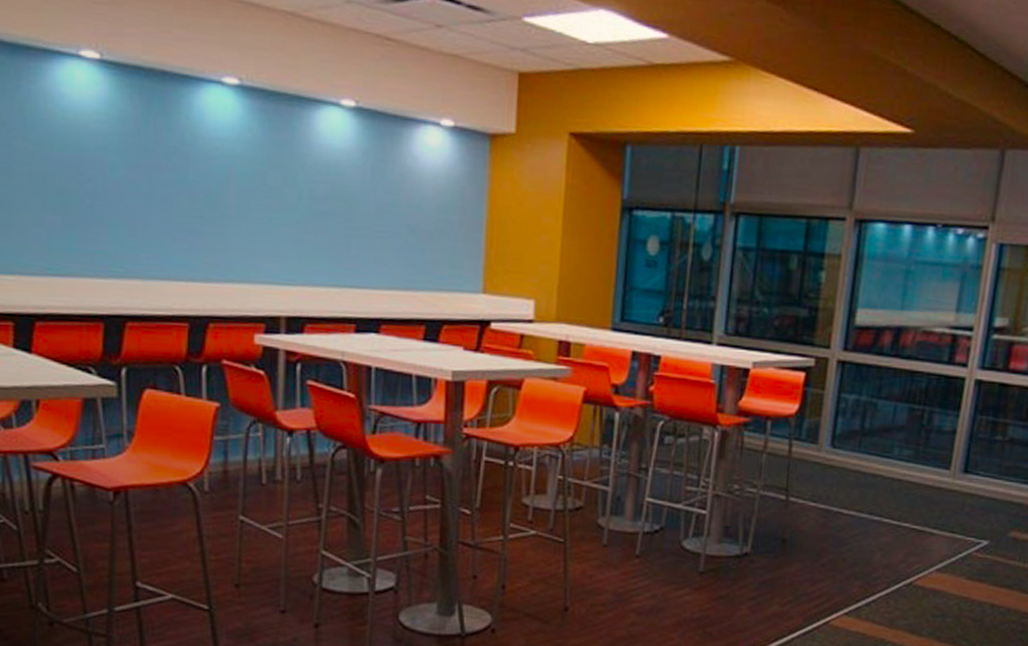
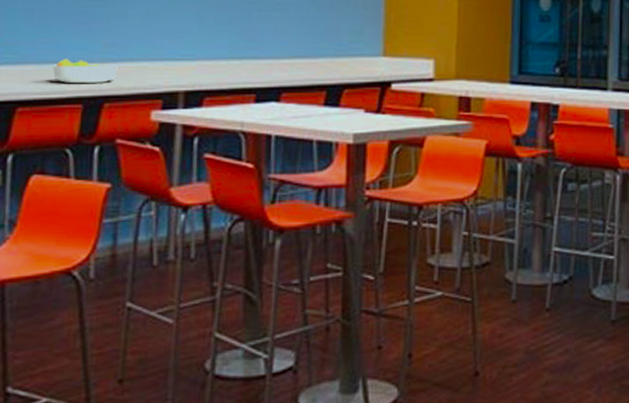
fruit bowl: none [157,275,220,303] -> present [52,59,118,83]

